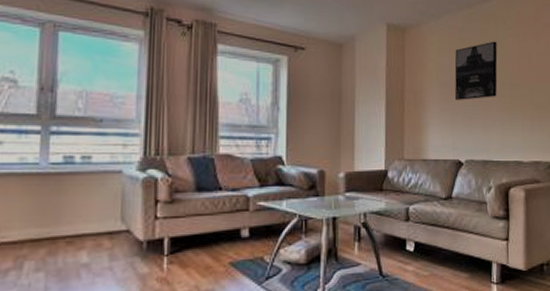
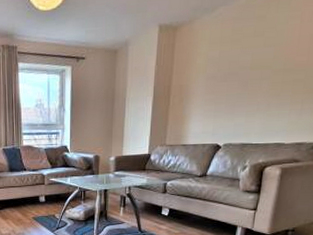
wall art: present [454,41,498,100] -> none [220,26,275,90]

